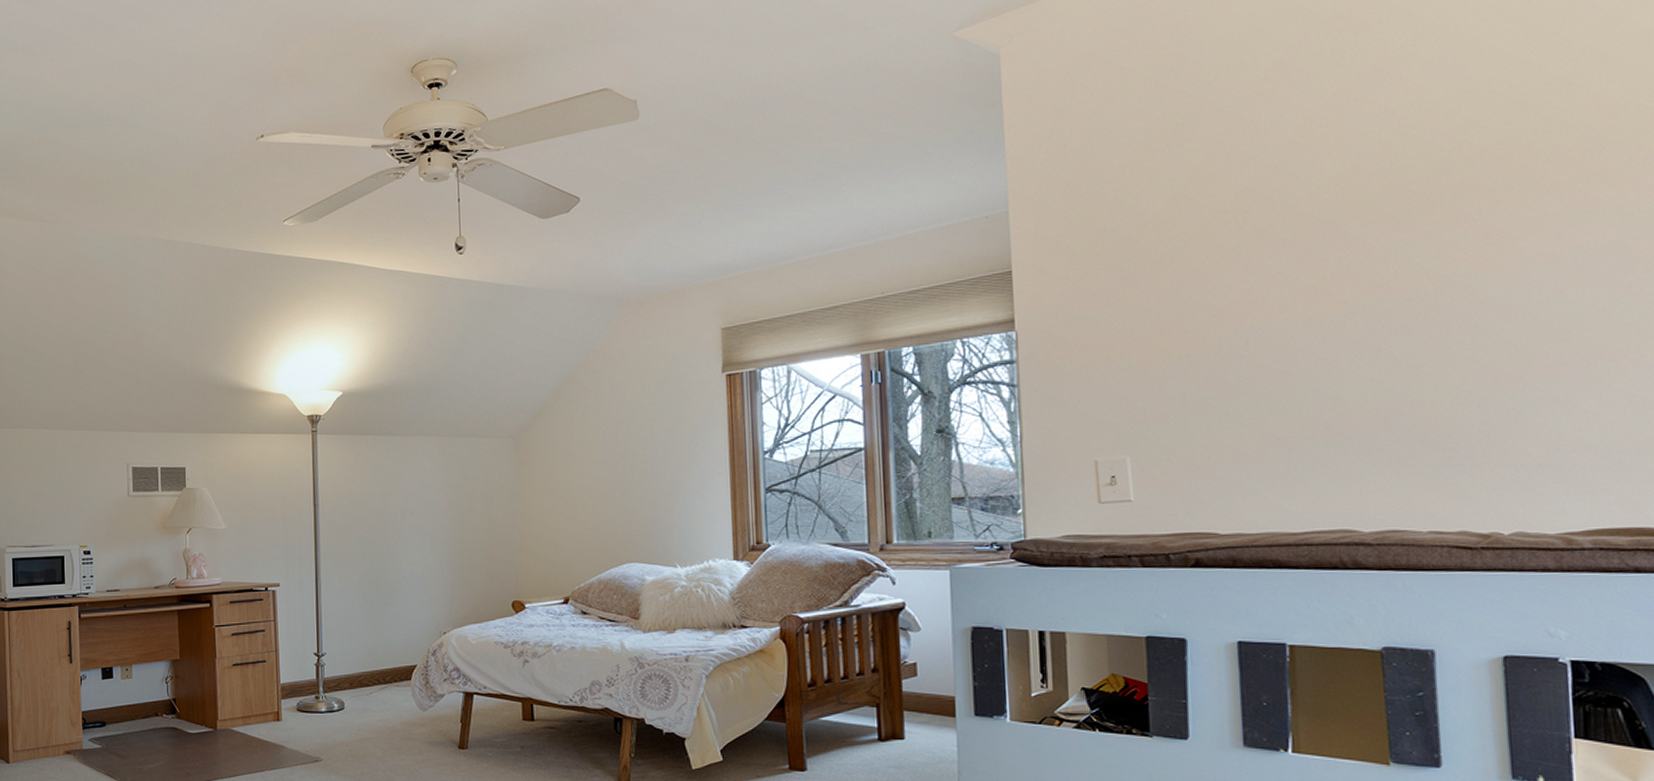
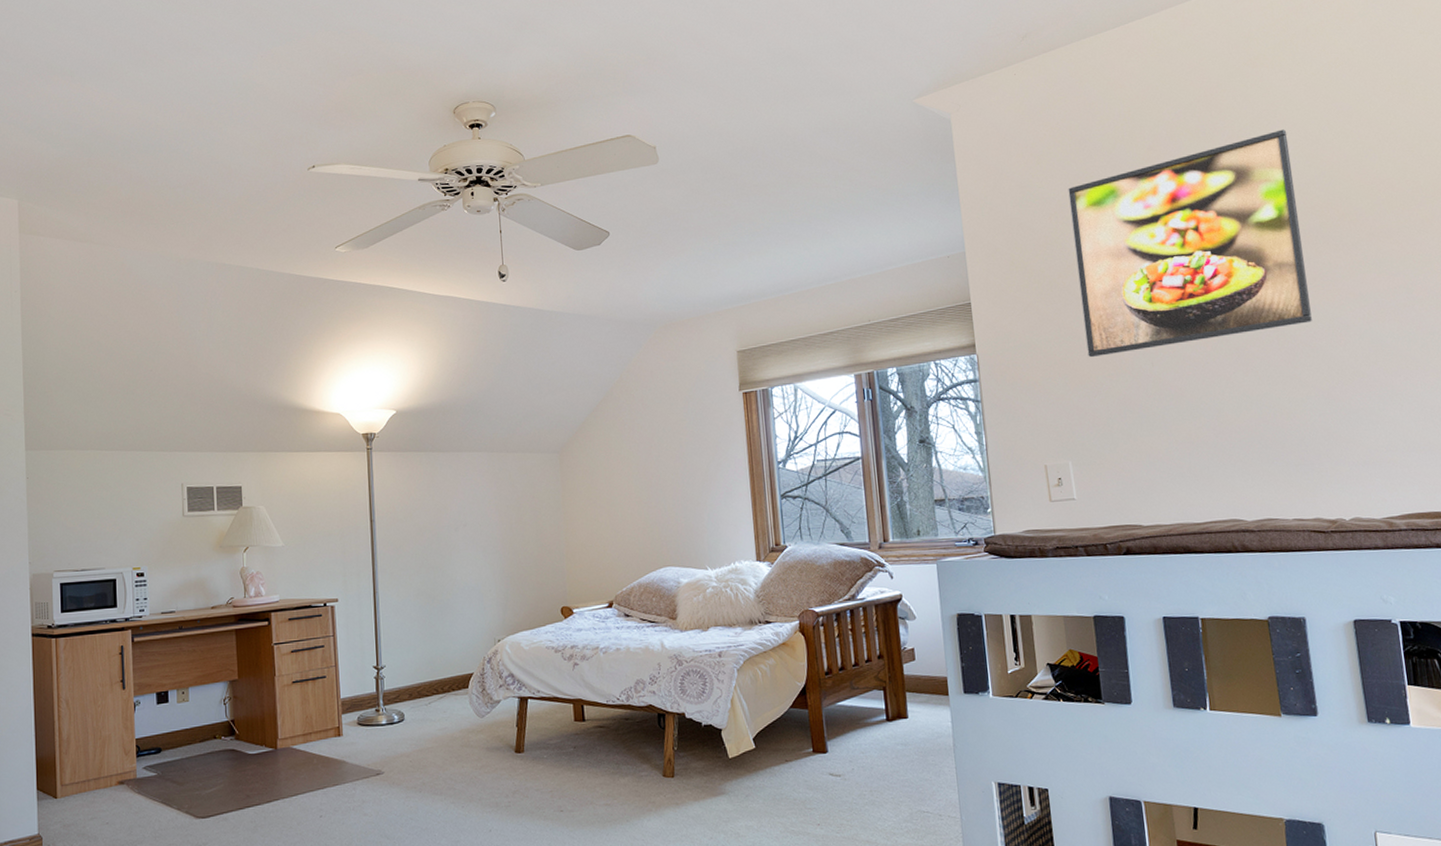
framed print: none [1149,46,1478,335] -> present [1068,129,1312,358]

